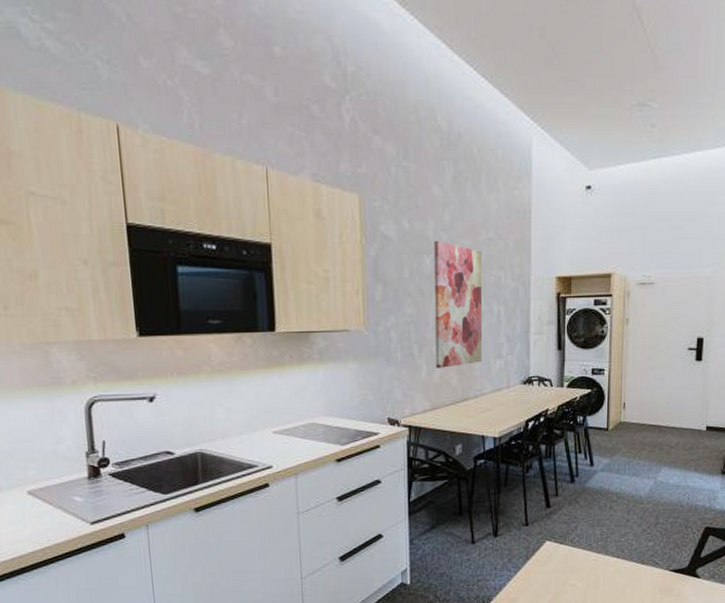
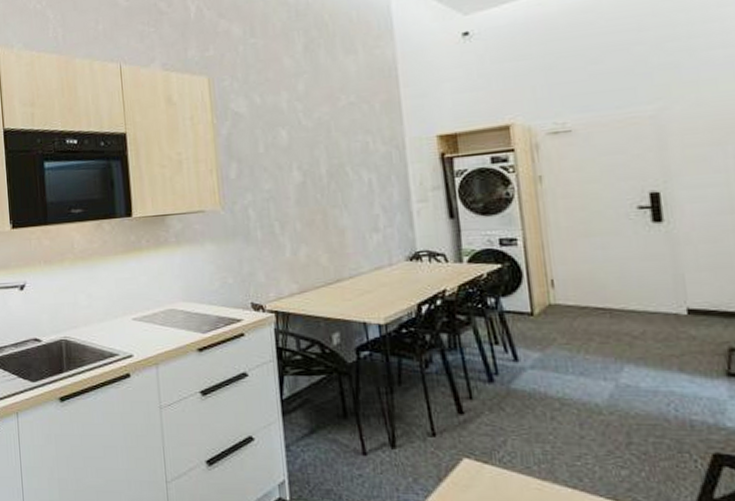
wall art: present [434,240,482,368] -> none [289,111,355,246]

